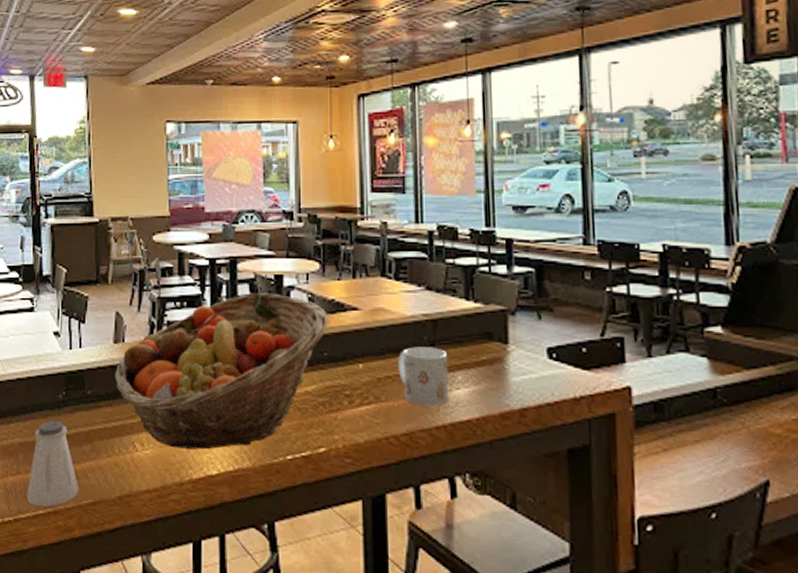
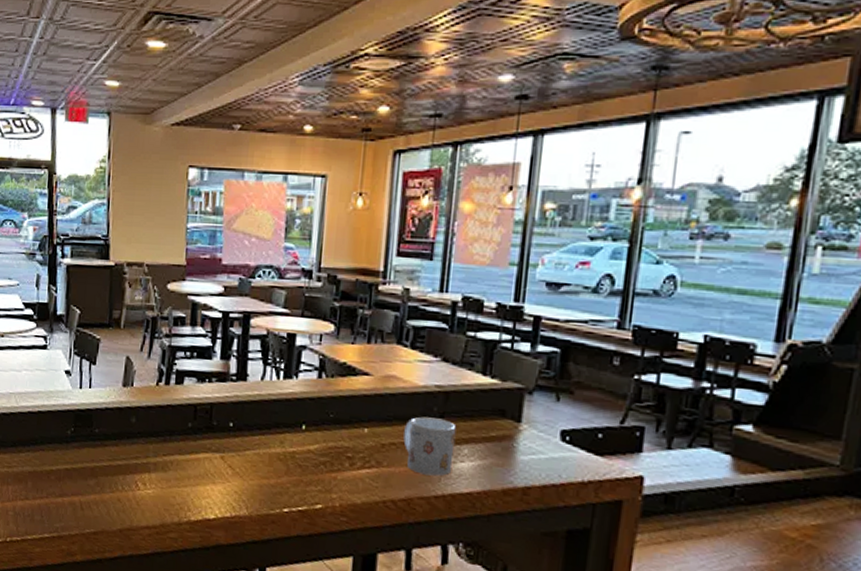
saltshaker: present [26,420,80,507] -> none [33,454,83,532]
fruit basket: present [115,293,329,450] -> none [122,349,339,496]

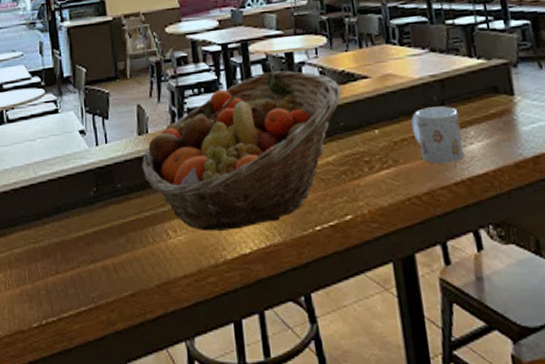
fruit basket: none [122,349,339,496] -> present [142,70,342,232]

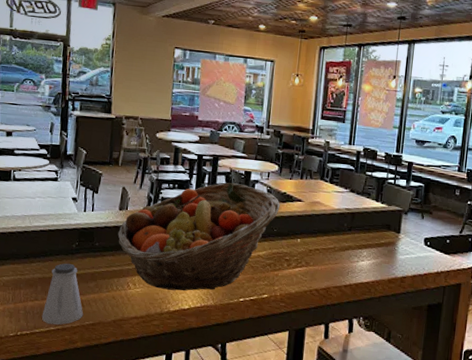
saltshaker: none [67,216,119,304] -> present [41,263,84,325]
mug: present [411,106,465,164] -> none [324,230,359,272]

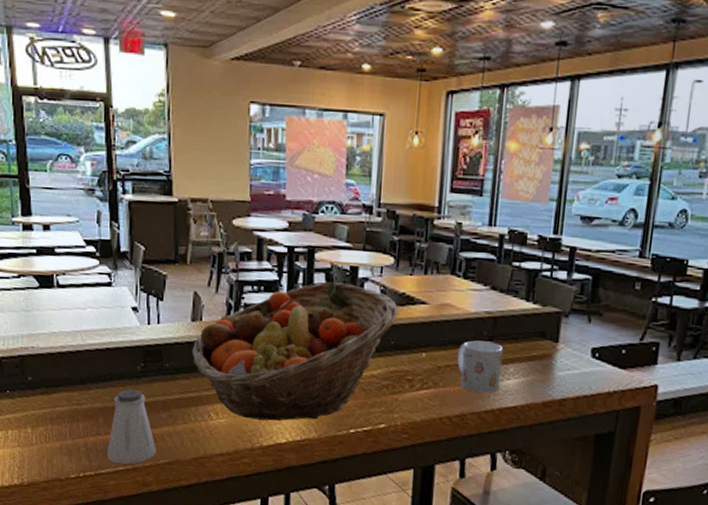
mug: none [324,230,359,272] -> present [457,340,504,394]

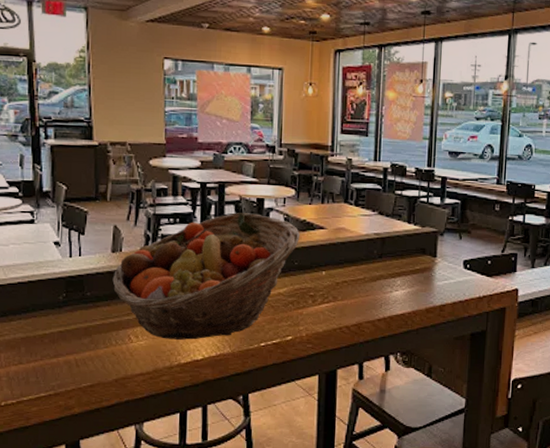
saltshaker: present [106,389,157,464] -> none [28,318,79,390]
mug: present [457,340,504,394] -> none [353,258,391,304]

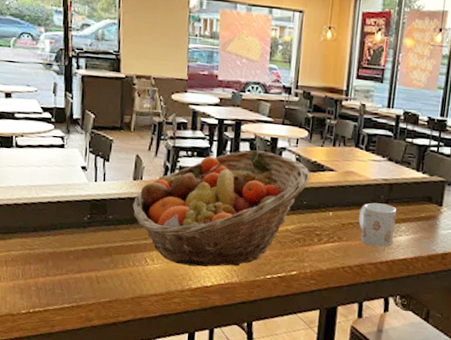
mug: none [353,258,391,304] -> present [358,202,397,247]

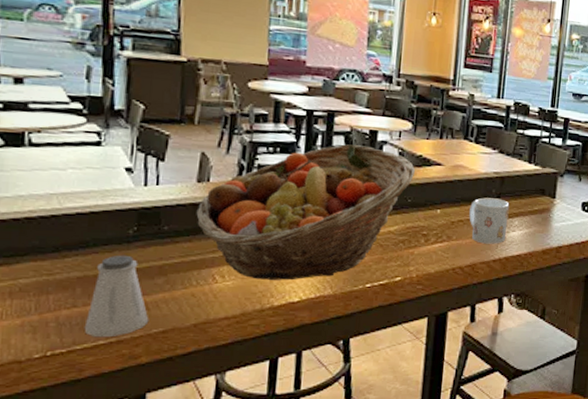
saltshaker: none [54,237,99,302] -> present [84,255,149,338]

